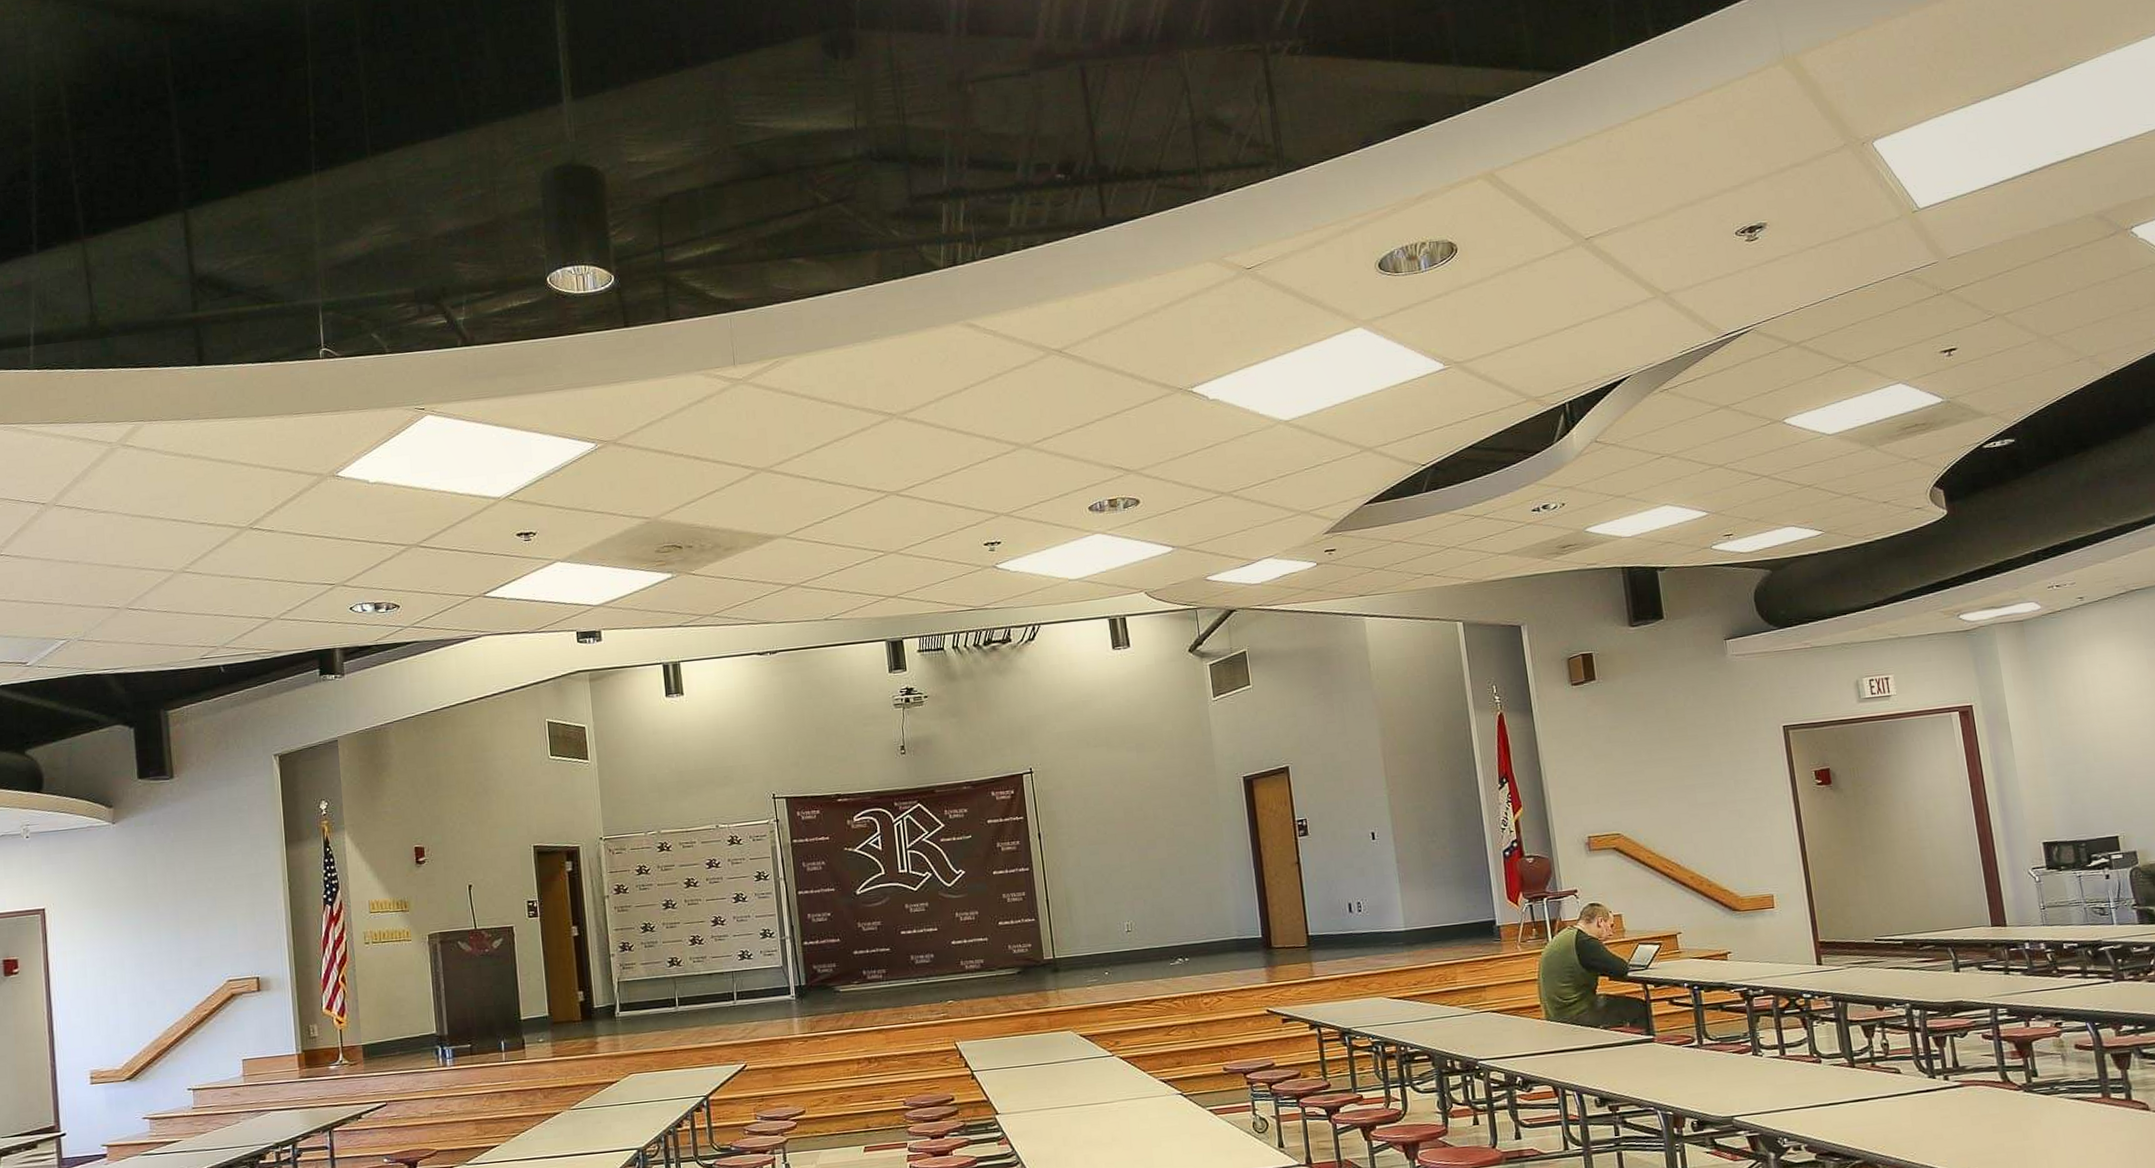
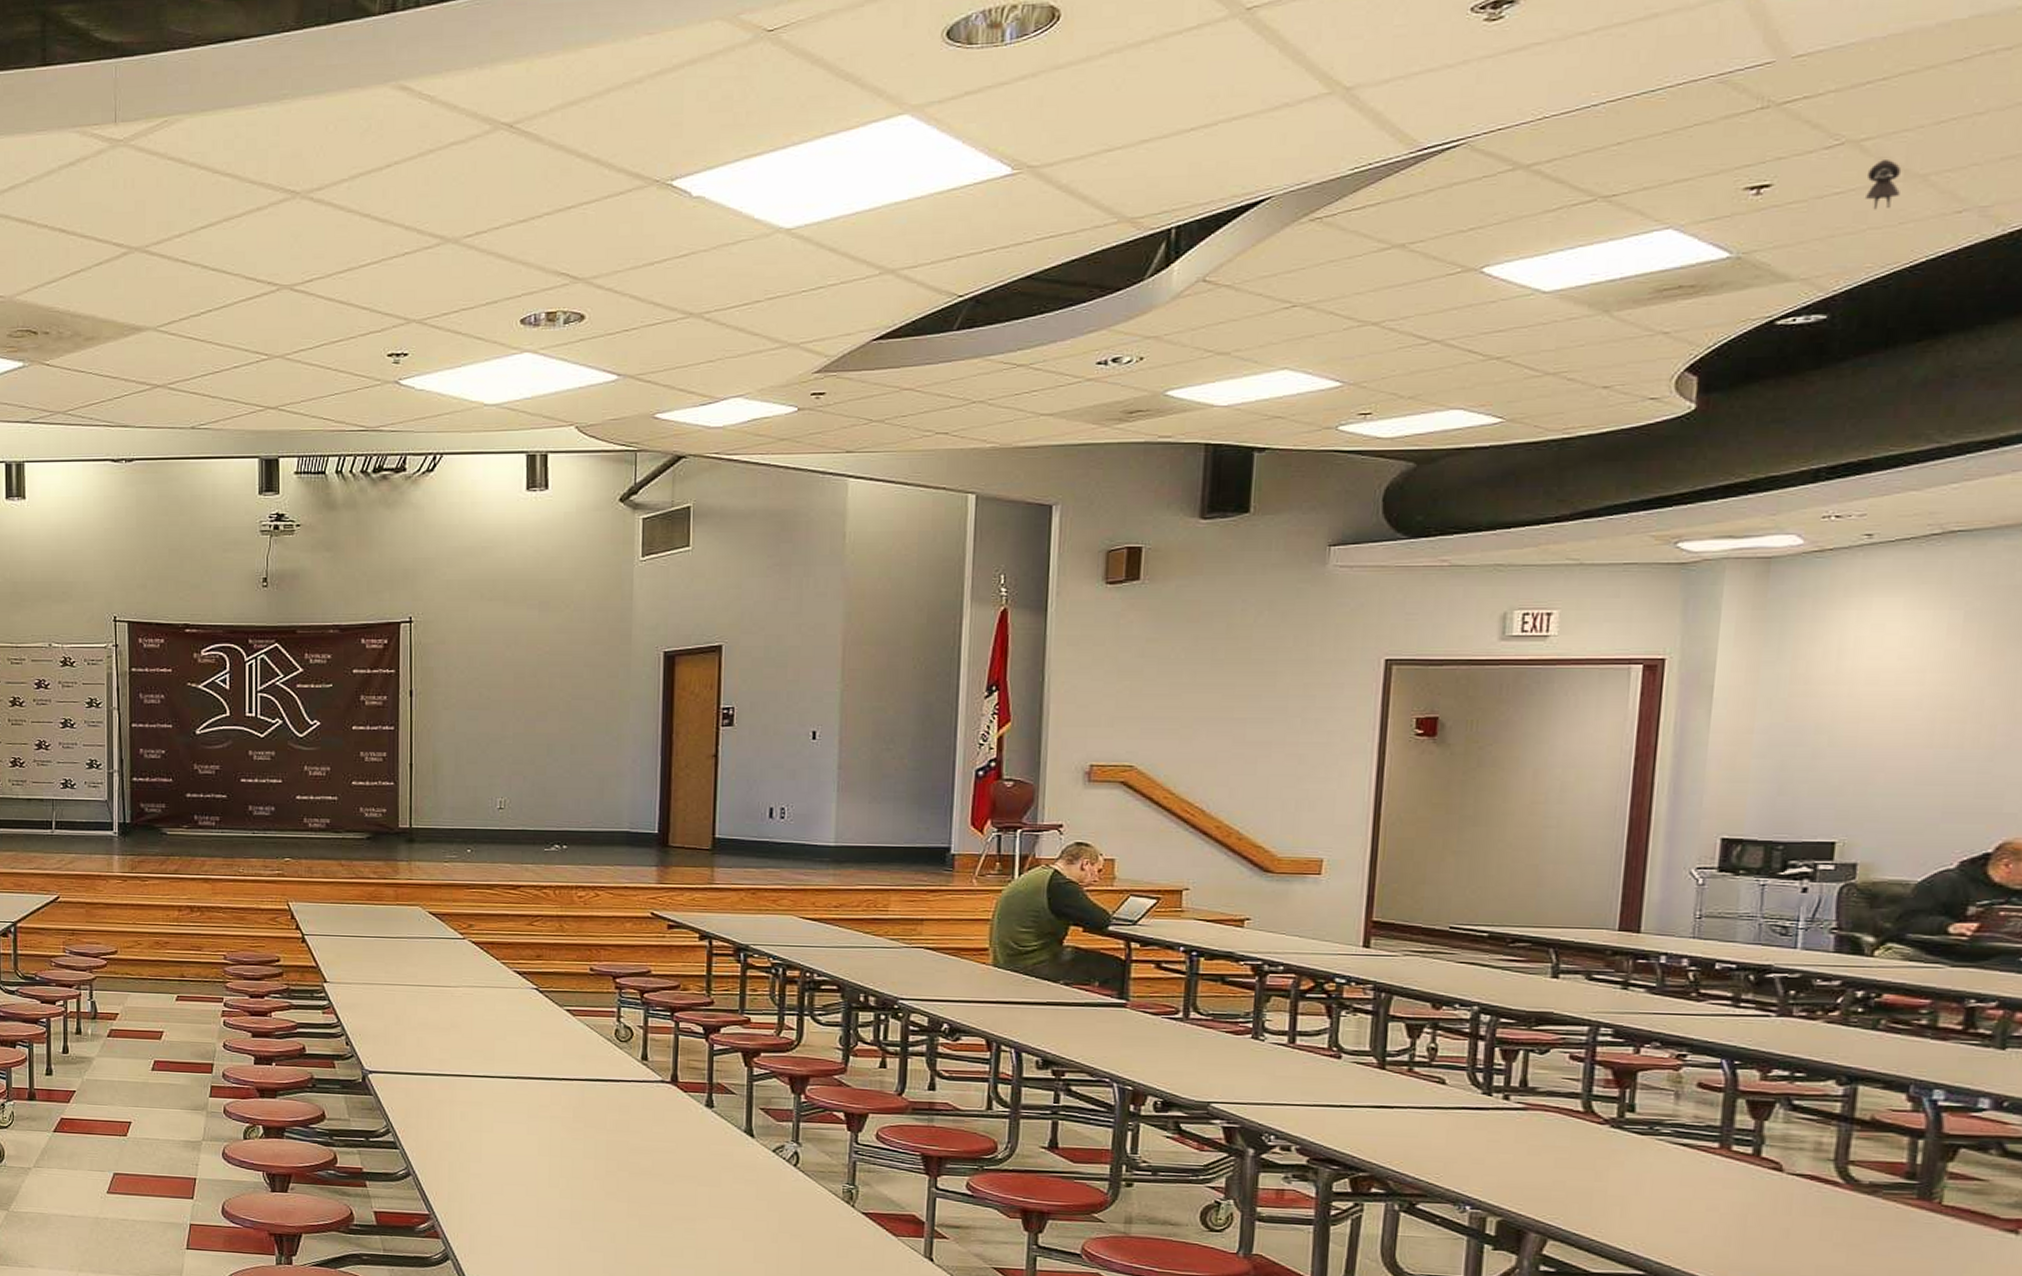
toy figurine: none [2014,327,2038,362] -> present [1864,160,1902,210]

